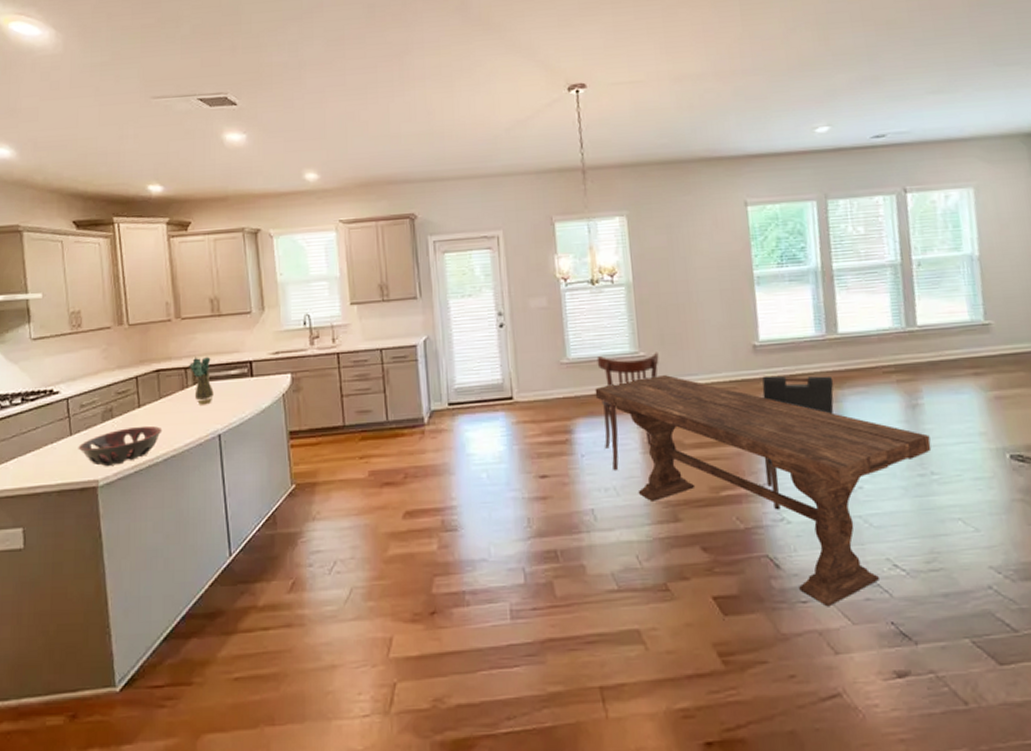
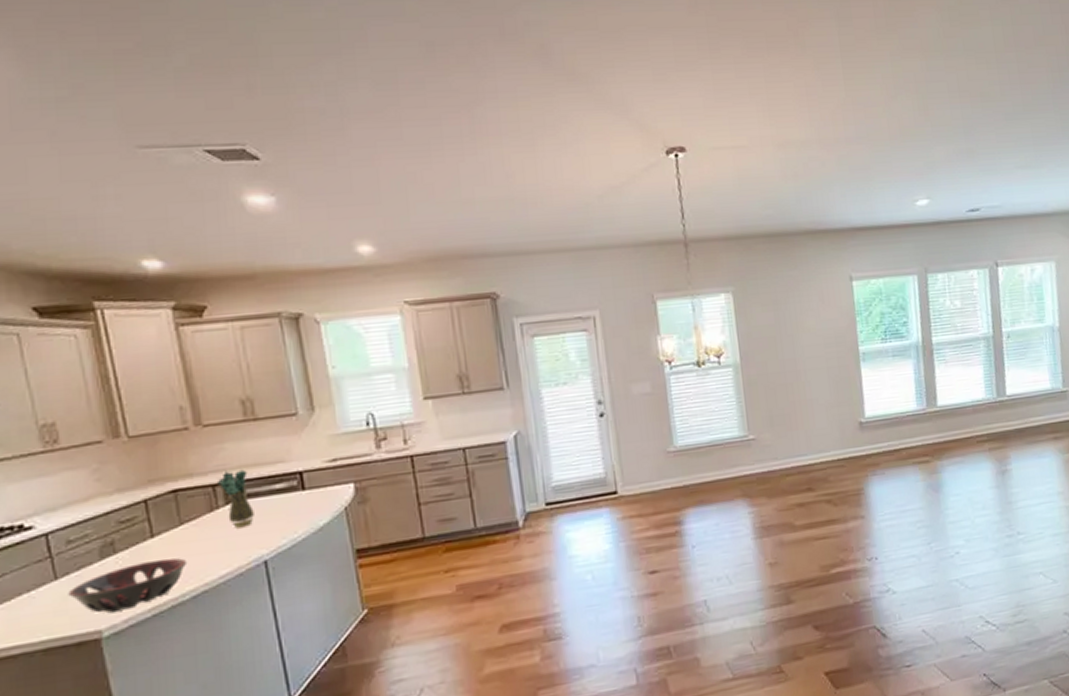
dining table: present [595,375,932,607] -> none [704,457,1018,668]
dining chair: present [597,352,659,471] -> none [705,434,769,560]
dining chair: present [762,375,834,510] -> none [868,448,934,582]

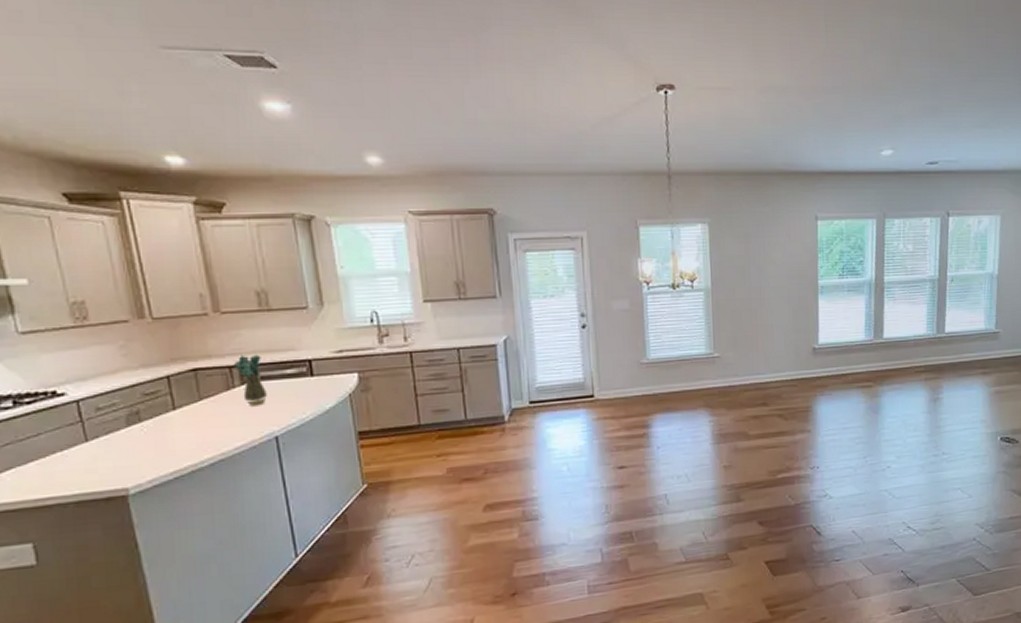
decorative bowl: present [68,558,188,614] -> none [97,429,206,474]

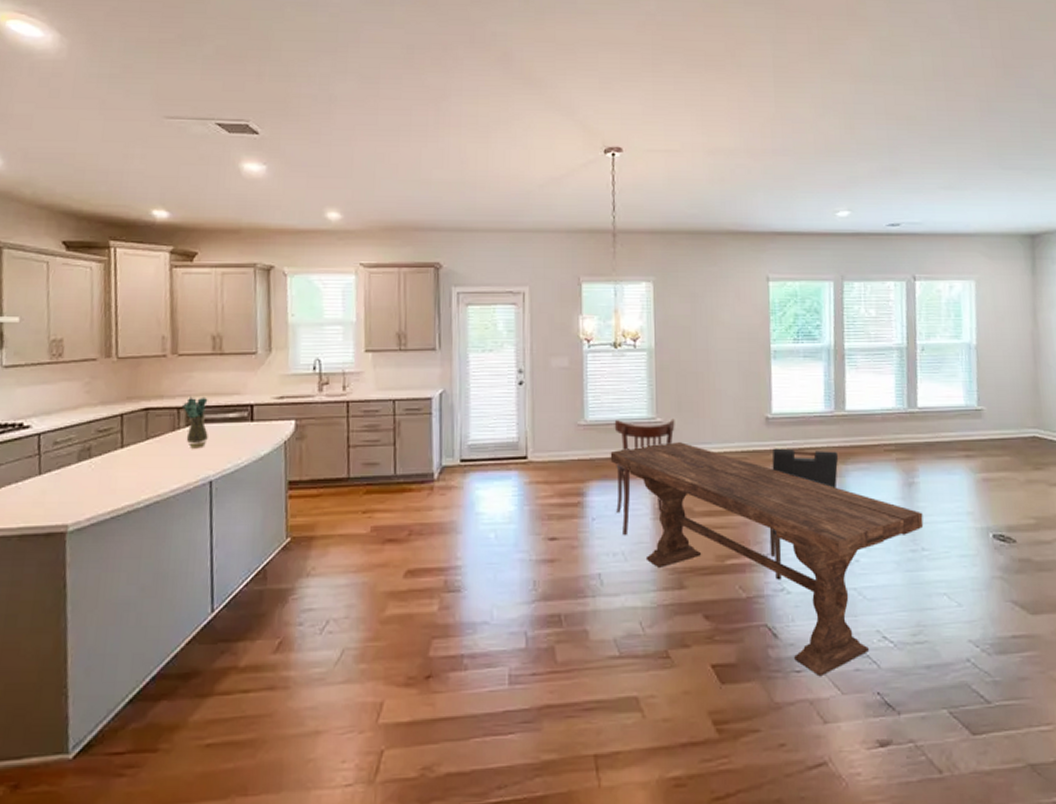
dining table: none [672,374,945,563] -> present [610,442,924,677]
dining chair: none [675,353,731,461] -> present [614,419,675,536]
dining chair: none [815,374,876,488] -> present [769,448,839,580]

